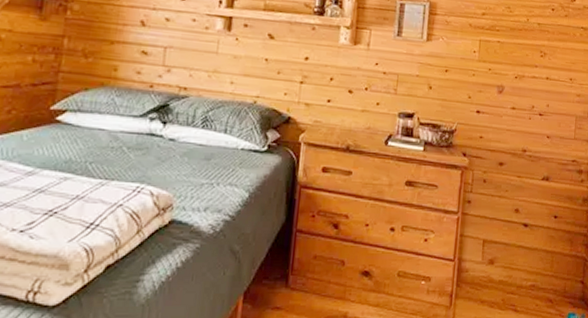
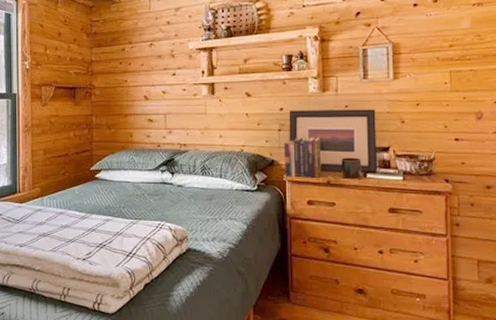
books: none [301,93,345,143] -> present [284,137,321,179]
picture frame: none [311,61,406,142] -> present [289,109,377,174]
mug: none [362,121,385,147] -> present [341,158,362,180]

